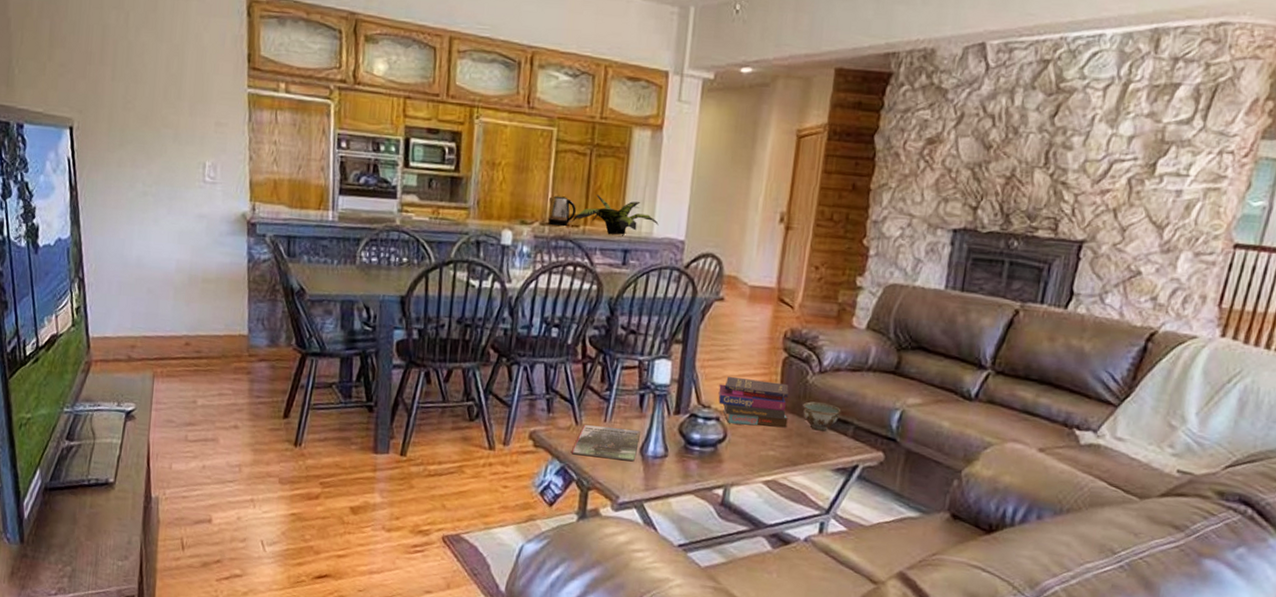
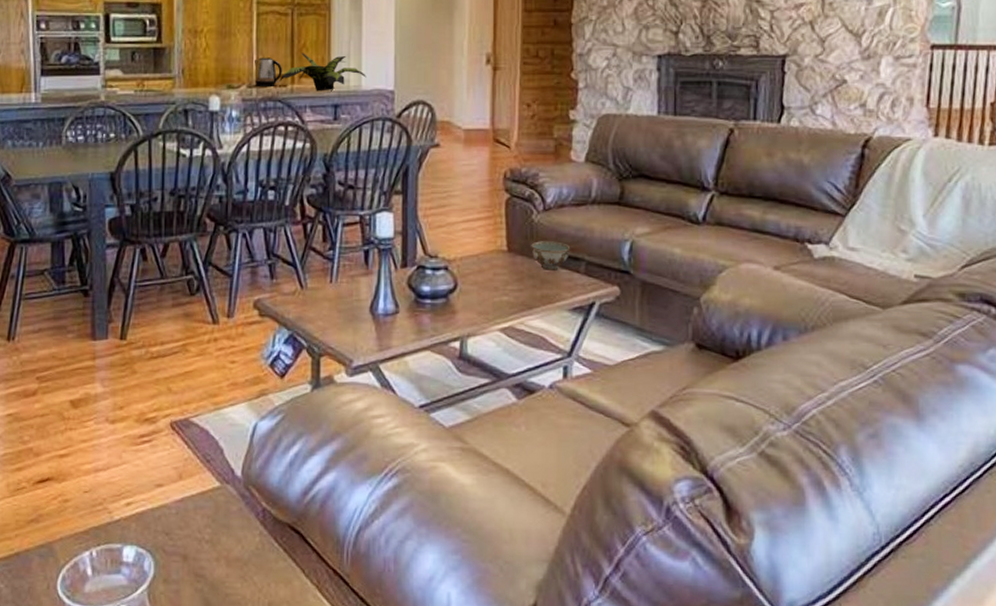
magazine: present [572,424,641,462] -> none [299,287,369,322]
books: present [718,376,789,428] -> none [444,223,518,272]

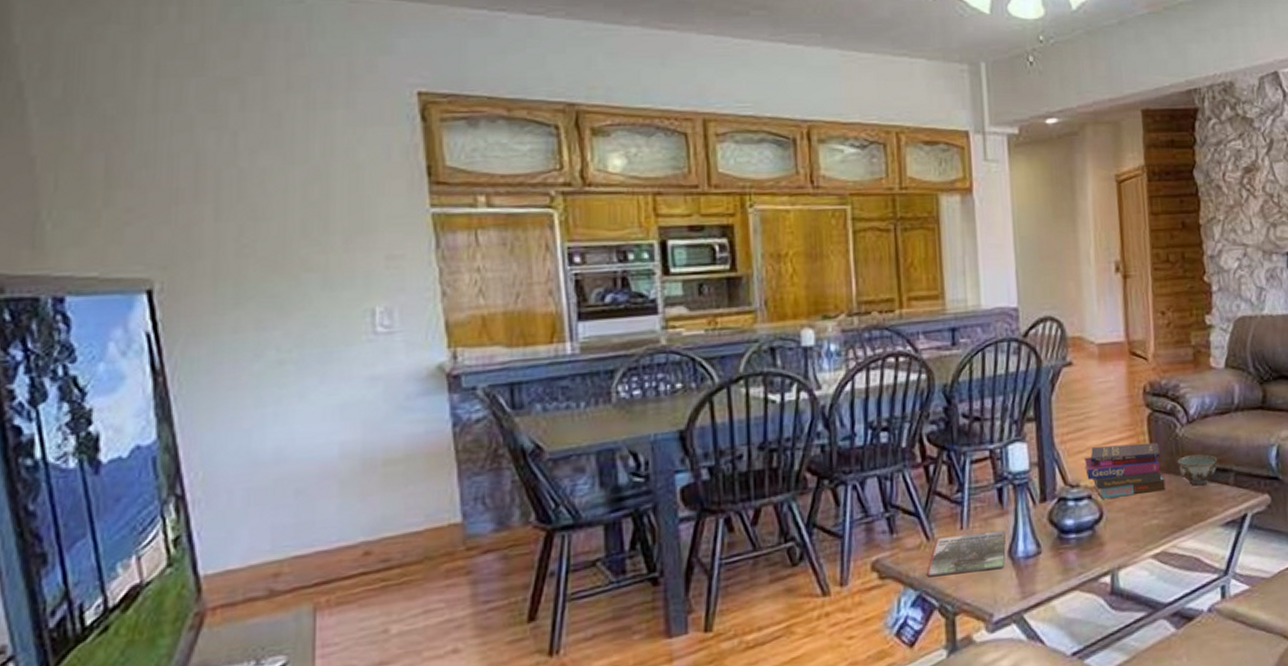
kettle: present [254,57,282,88] -> none [854,280,888,316]
plant: present [279,53,366,92] -> none [885,272,986,315]
magazine: none [299,287,369,322] -> present [927,530,1006,578]
books: none [444,223,518,272] -> present [1084,442,1166,499]

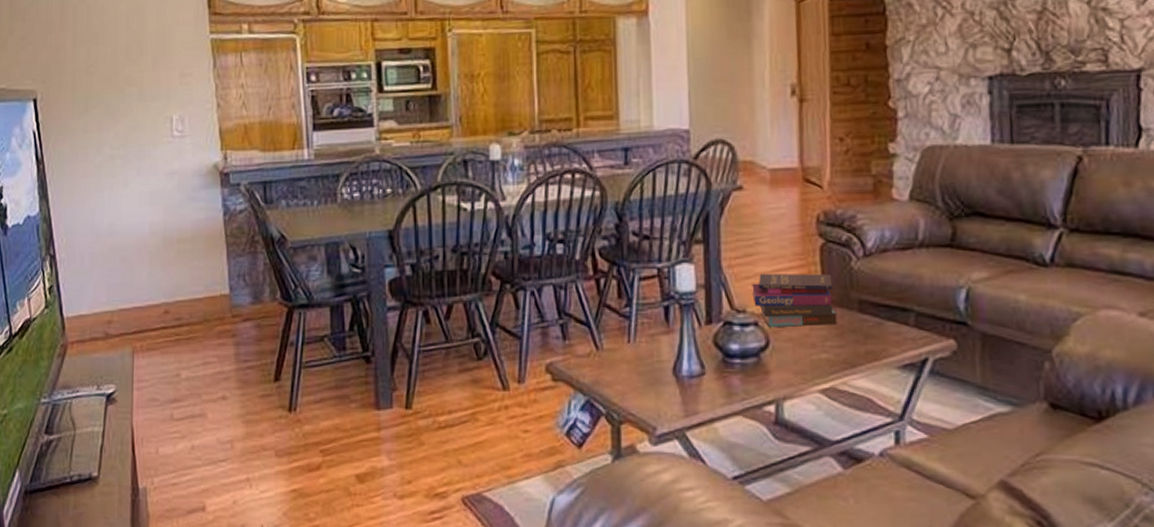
magazine: present [927,530,1006,578] -> none [596,347,672,385]
bowl: present [1177,454,1218,486] -> none [851,290,897,323]

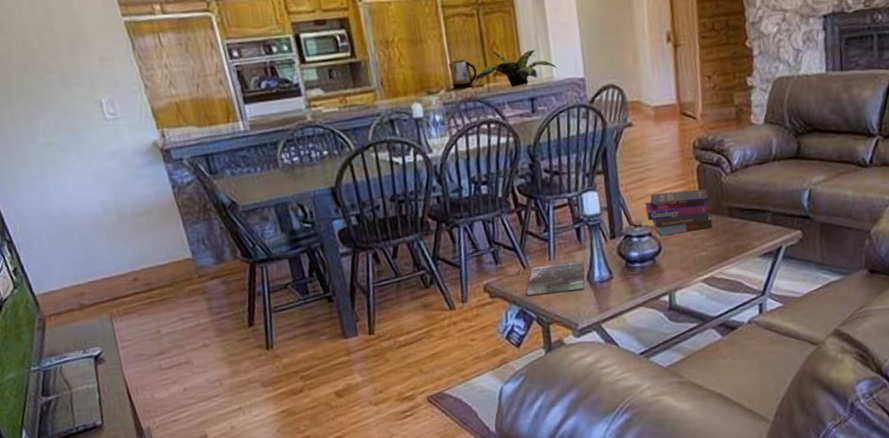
kettle: none [536,100,566,133] -> present [449,59,477,90]
plant: none [564,93,658,135] -> present [475,50,557,88]
magazine: none [596,347,672,385] -> present [526,260,585,297]

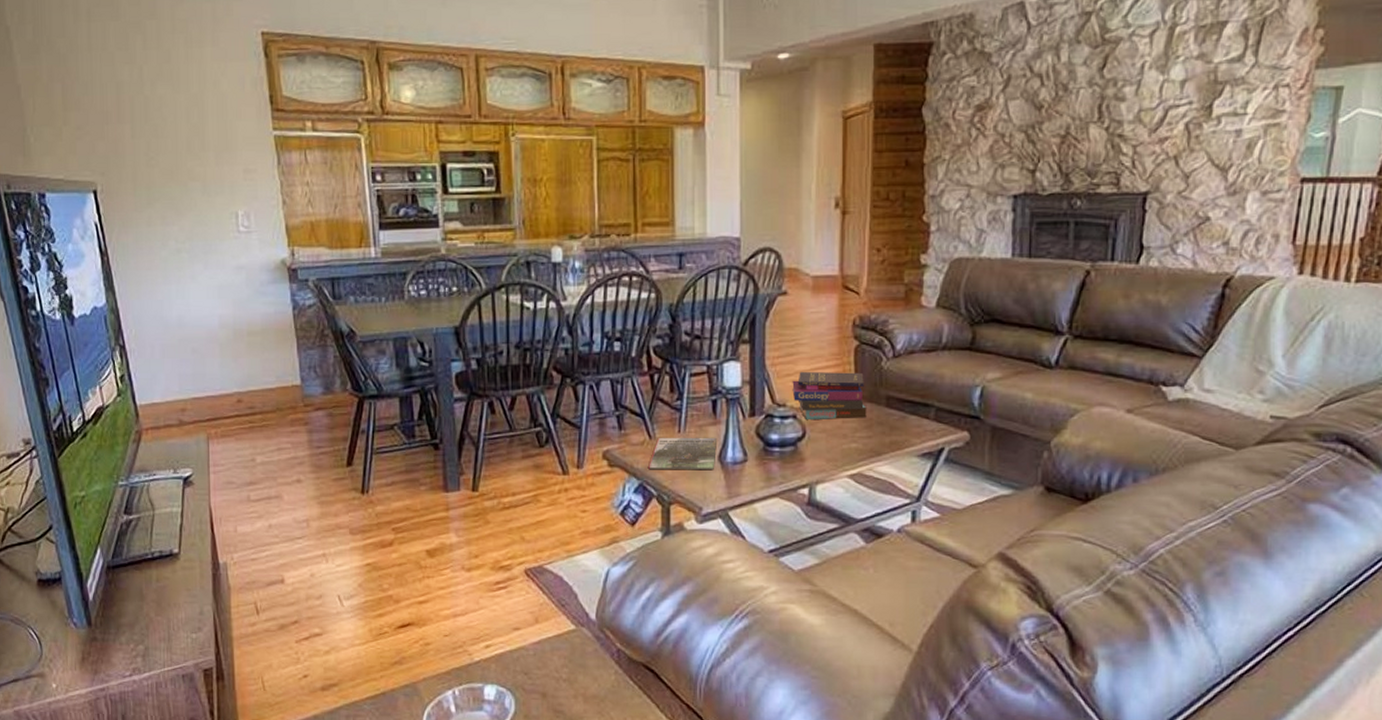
kettle: present [449,59,477,90] -> none [596,206,625,237]
plant: present [475,50,557,88] -> none [622,200,711,240]

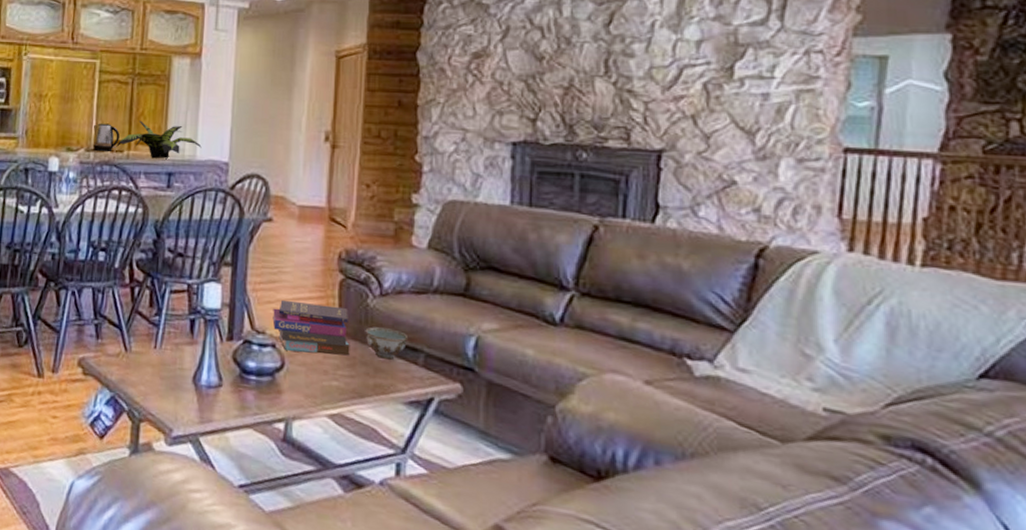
kettle: none [596,206,625,237] -> present [92,123,120,153]
plant: none [622,200,711,240] -> present [116,120,202,159]
magazine: present [648,437,718,471] -> none [122,351,193,392]
bowl: none [880,388,920,417] -> present [365,327,409,360]

